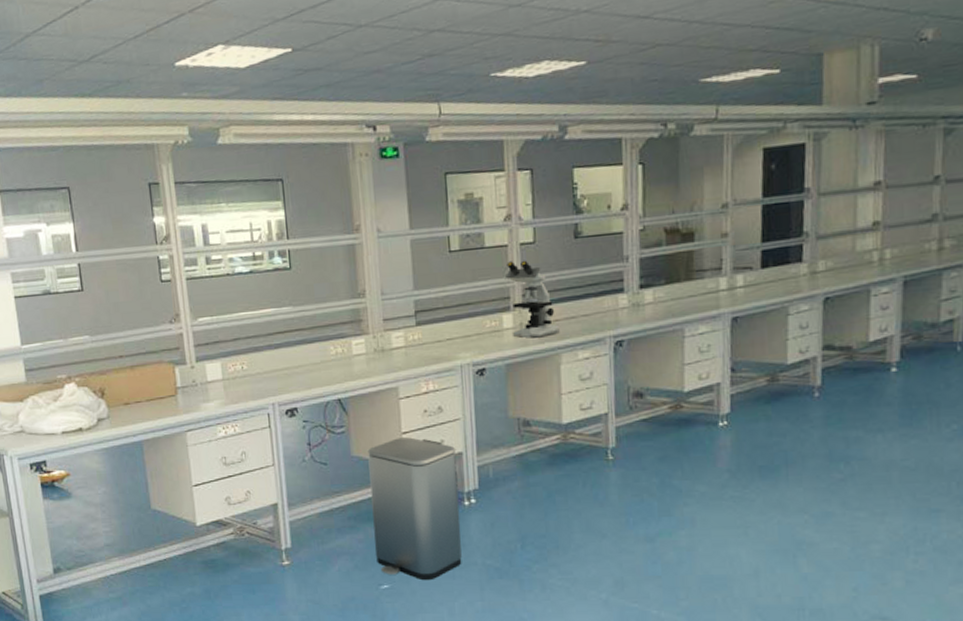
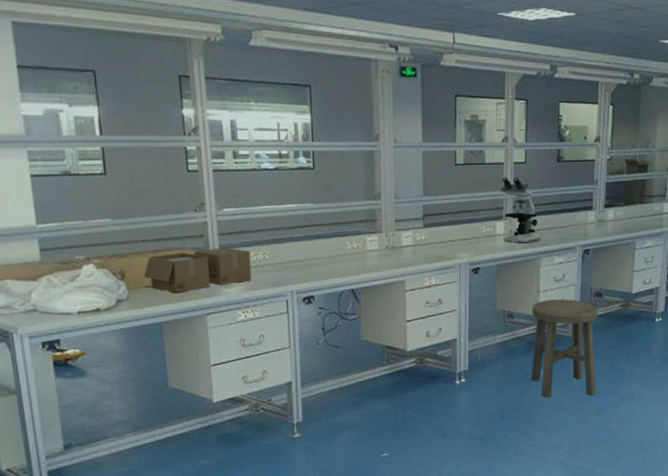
cardboard box: none [122,359,231,410] -> present [144,247,252,293]
pedal bin: present [367,437,462,579] -> none [375,325,452,448]
stool: none [553,401,643,521] -> present [531,299,597,397]

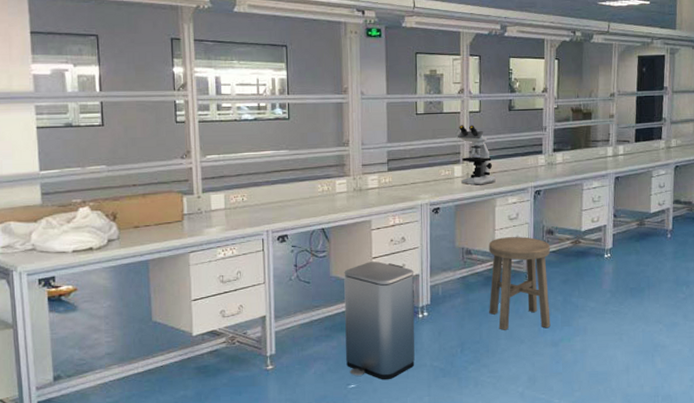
cardboard box: present [144,247,252,293] -> none [133,190,231,233]
pedal bin: none [375,325,452,448] -> present [344,261,415,379]

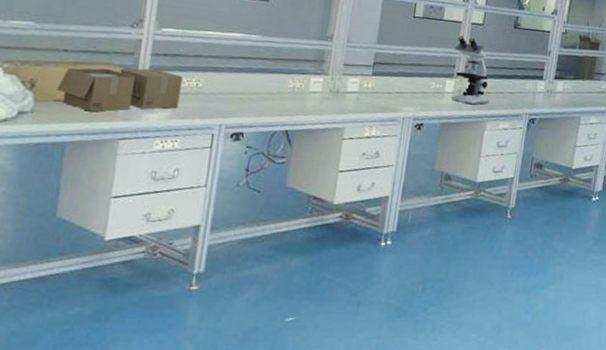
cardboard box: none [133,190,231,233] -> present [56,68,183,112]
pedal bin: present [344,261,415,379] -> none [287,175,384,315]
stool: present [488,236,551,330] -> none [460,165,537,273]

